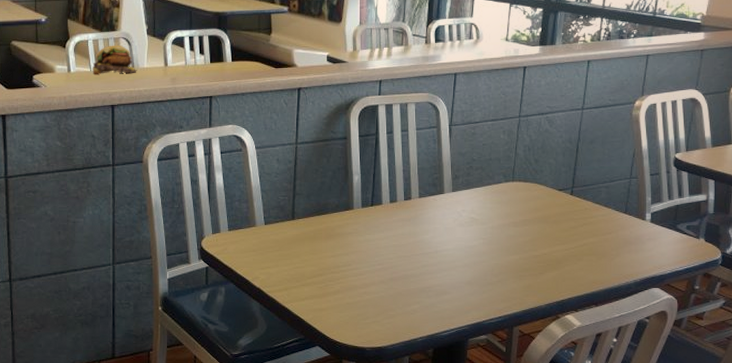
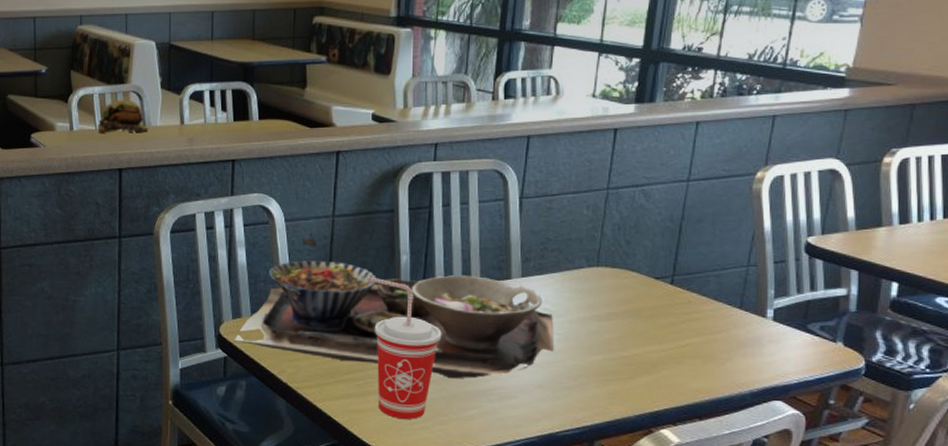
food tray: none [213,162,479,278] -> present [233,237,554,378]
beverage cup: none [326,194,388,315] -> present [367,276,442,419]

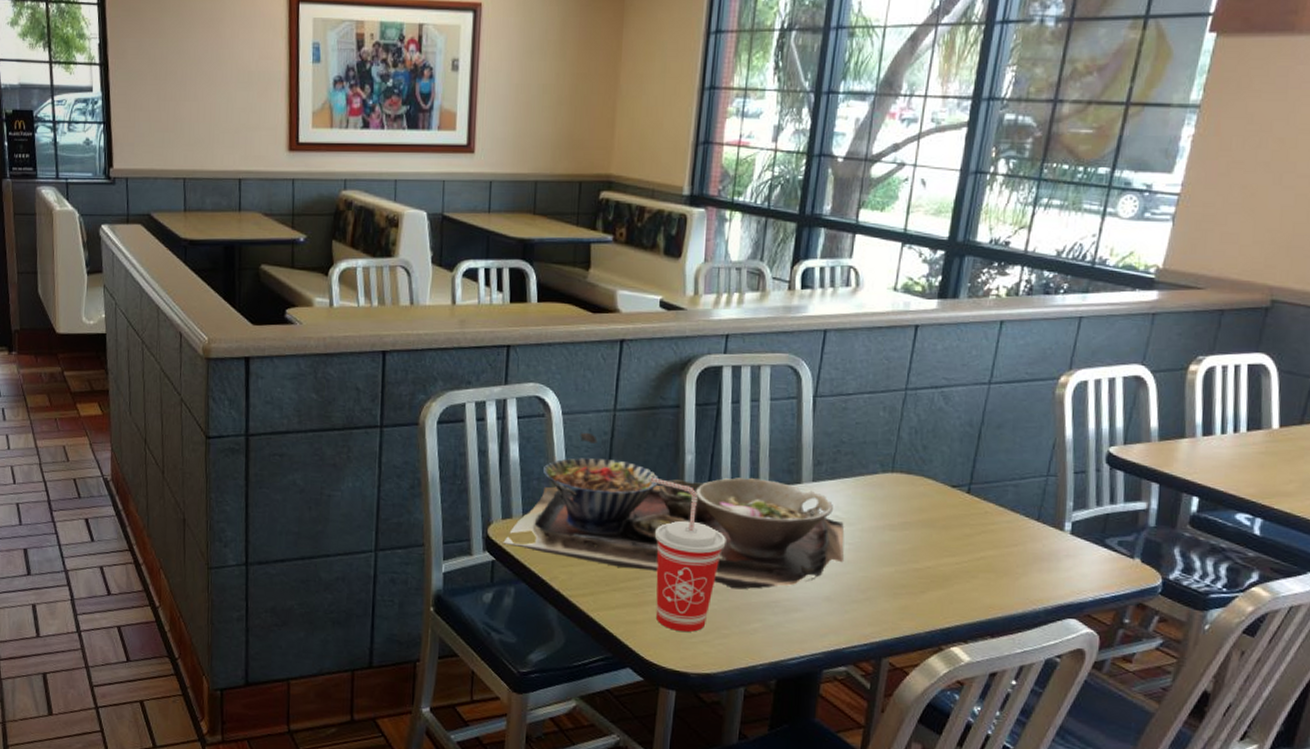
burger: present [98,99,148,134] -> none [360,274,416,313]

